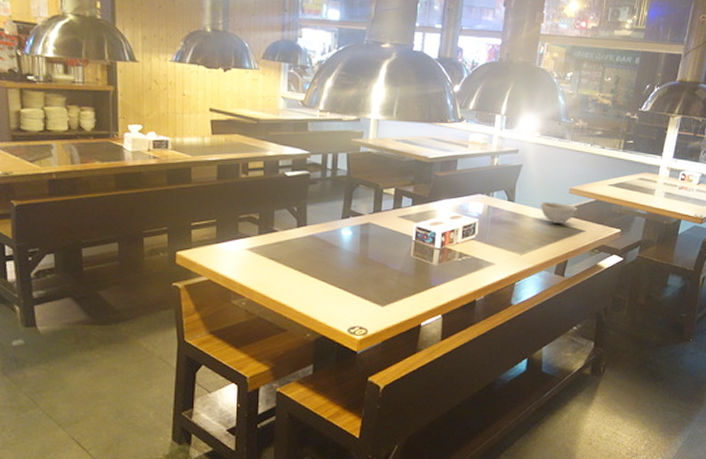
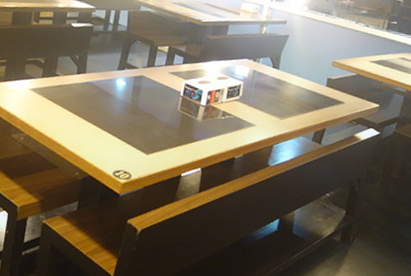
bowl: present [540,201,577,224] -> none [303,71,338,94]

